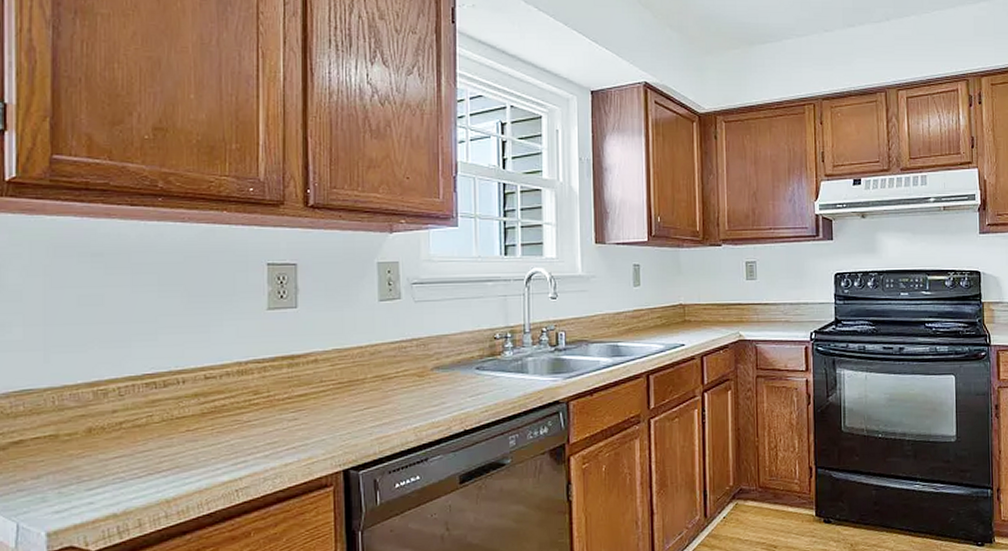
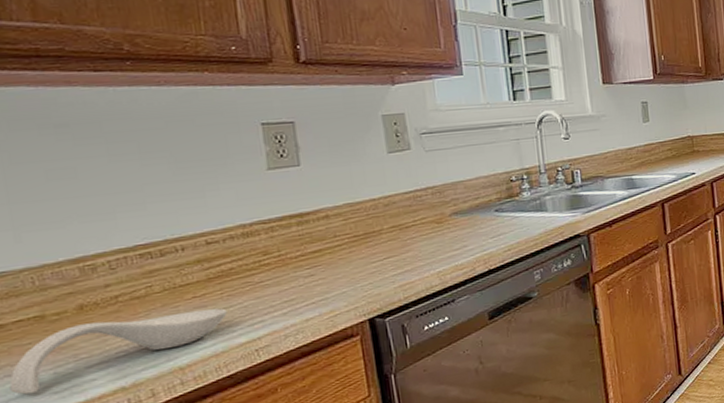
spoon rest: none [20,443,215,511] -> present [9,308,227,395]

